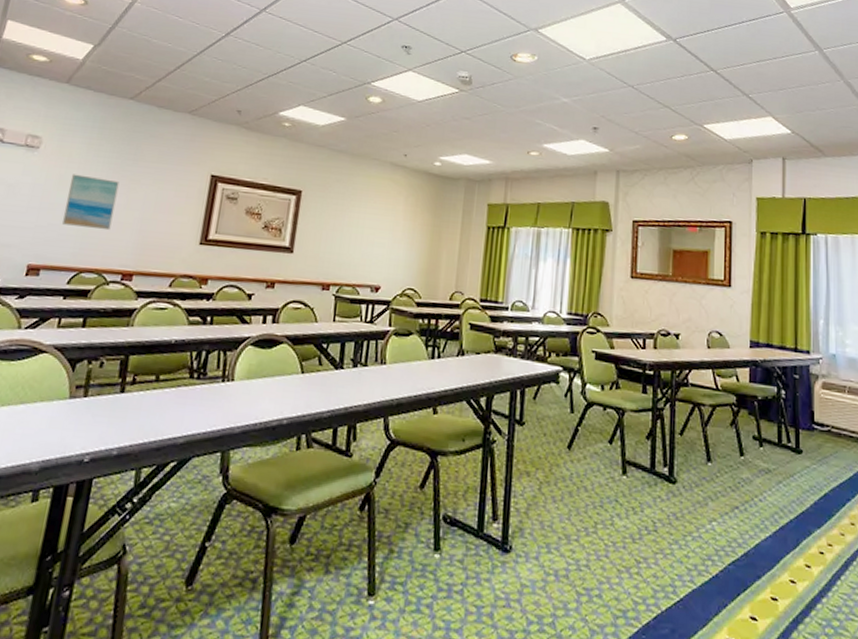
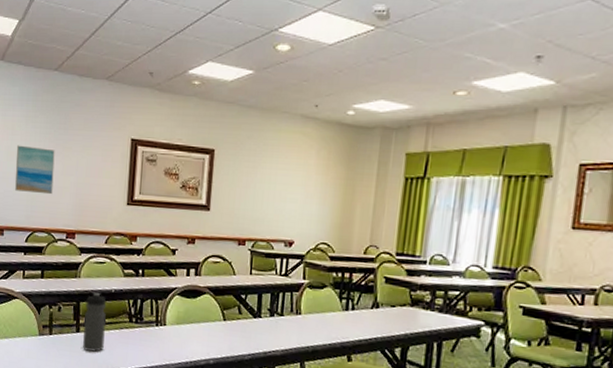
water bottle: none [126,343,163,416] -> present [83,291,107,352]

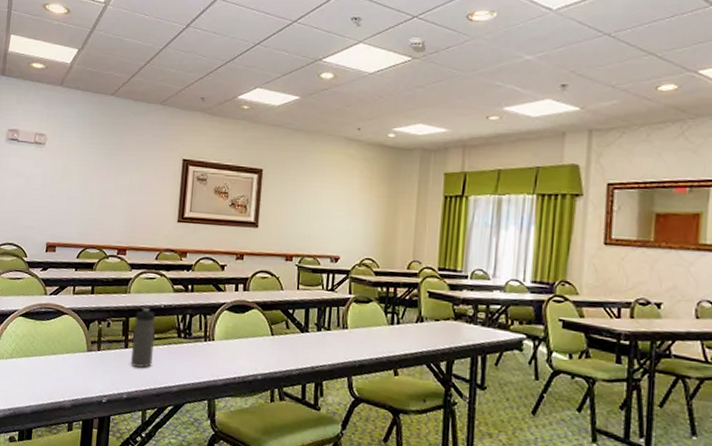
wall art: present [15,145,55,195] -> none [69,165,109,212]

